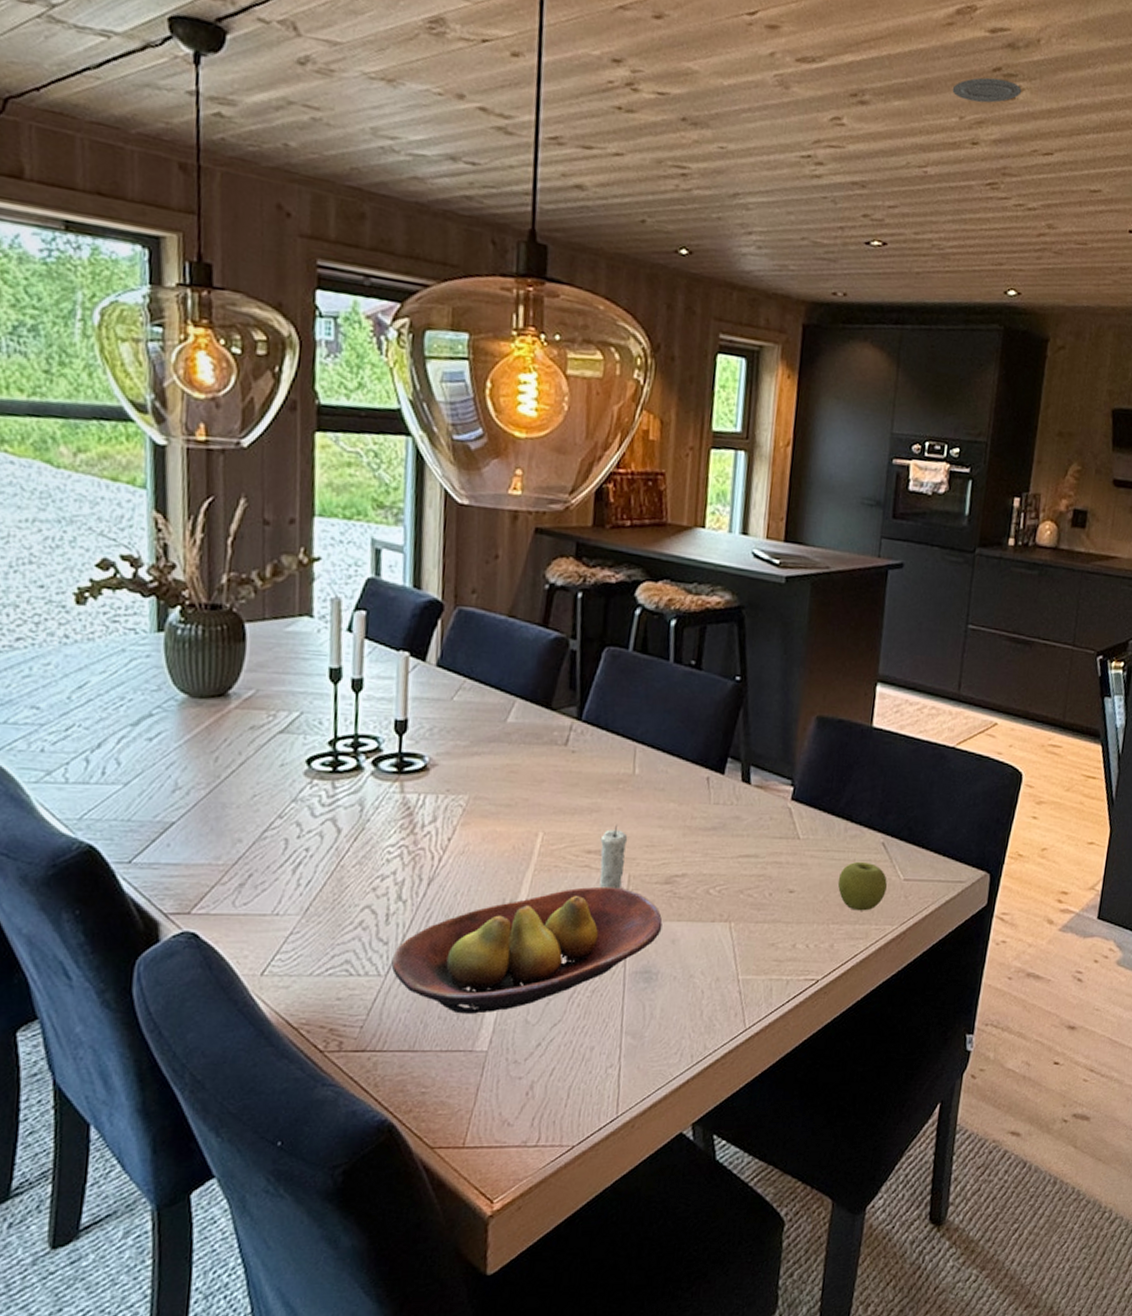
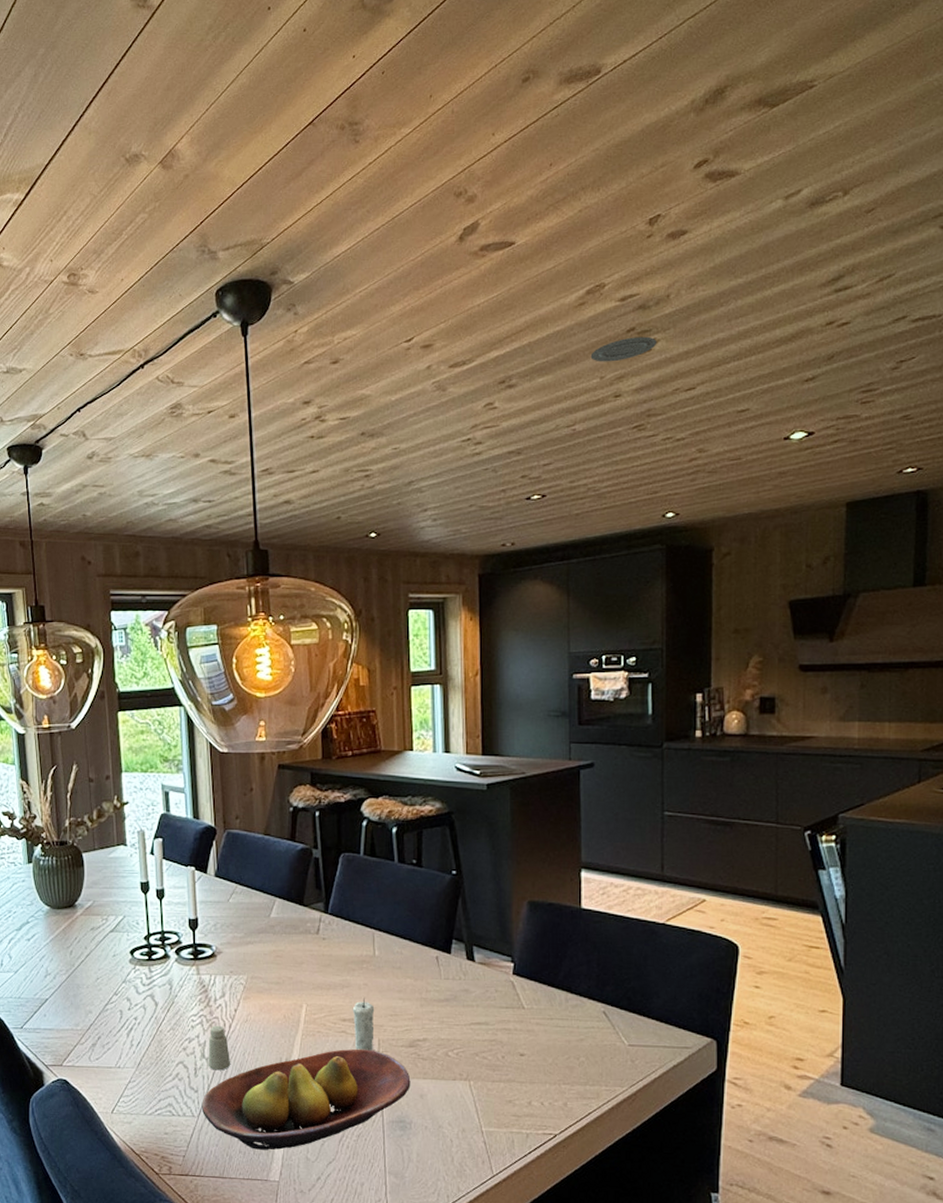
saltshaker: none [405,858,437,916] -> present [208,1025,231,1071]
apple: present [837,861,887,911] -> none [564,1028,612,1073]

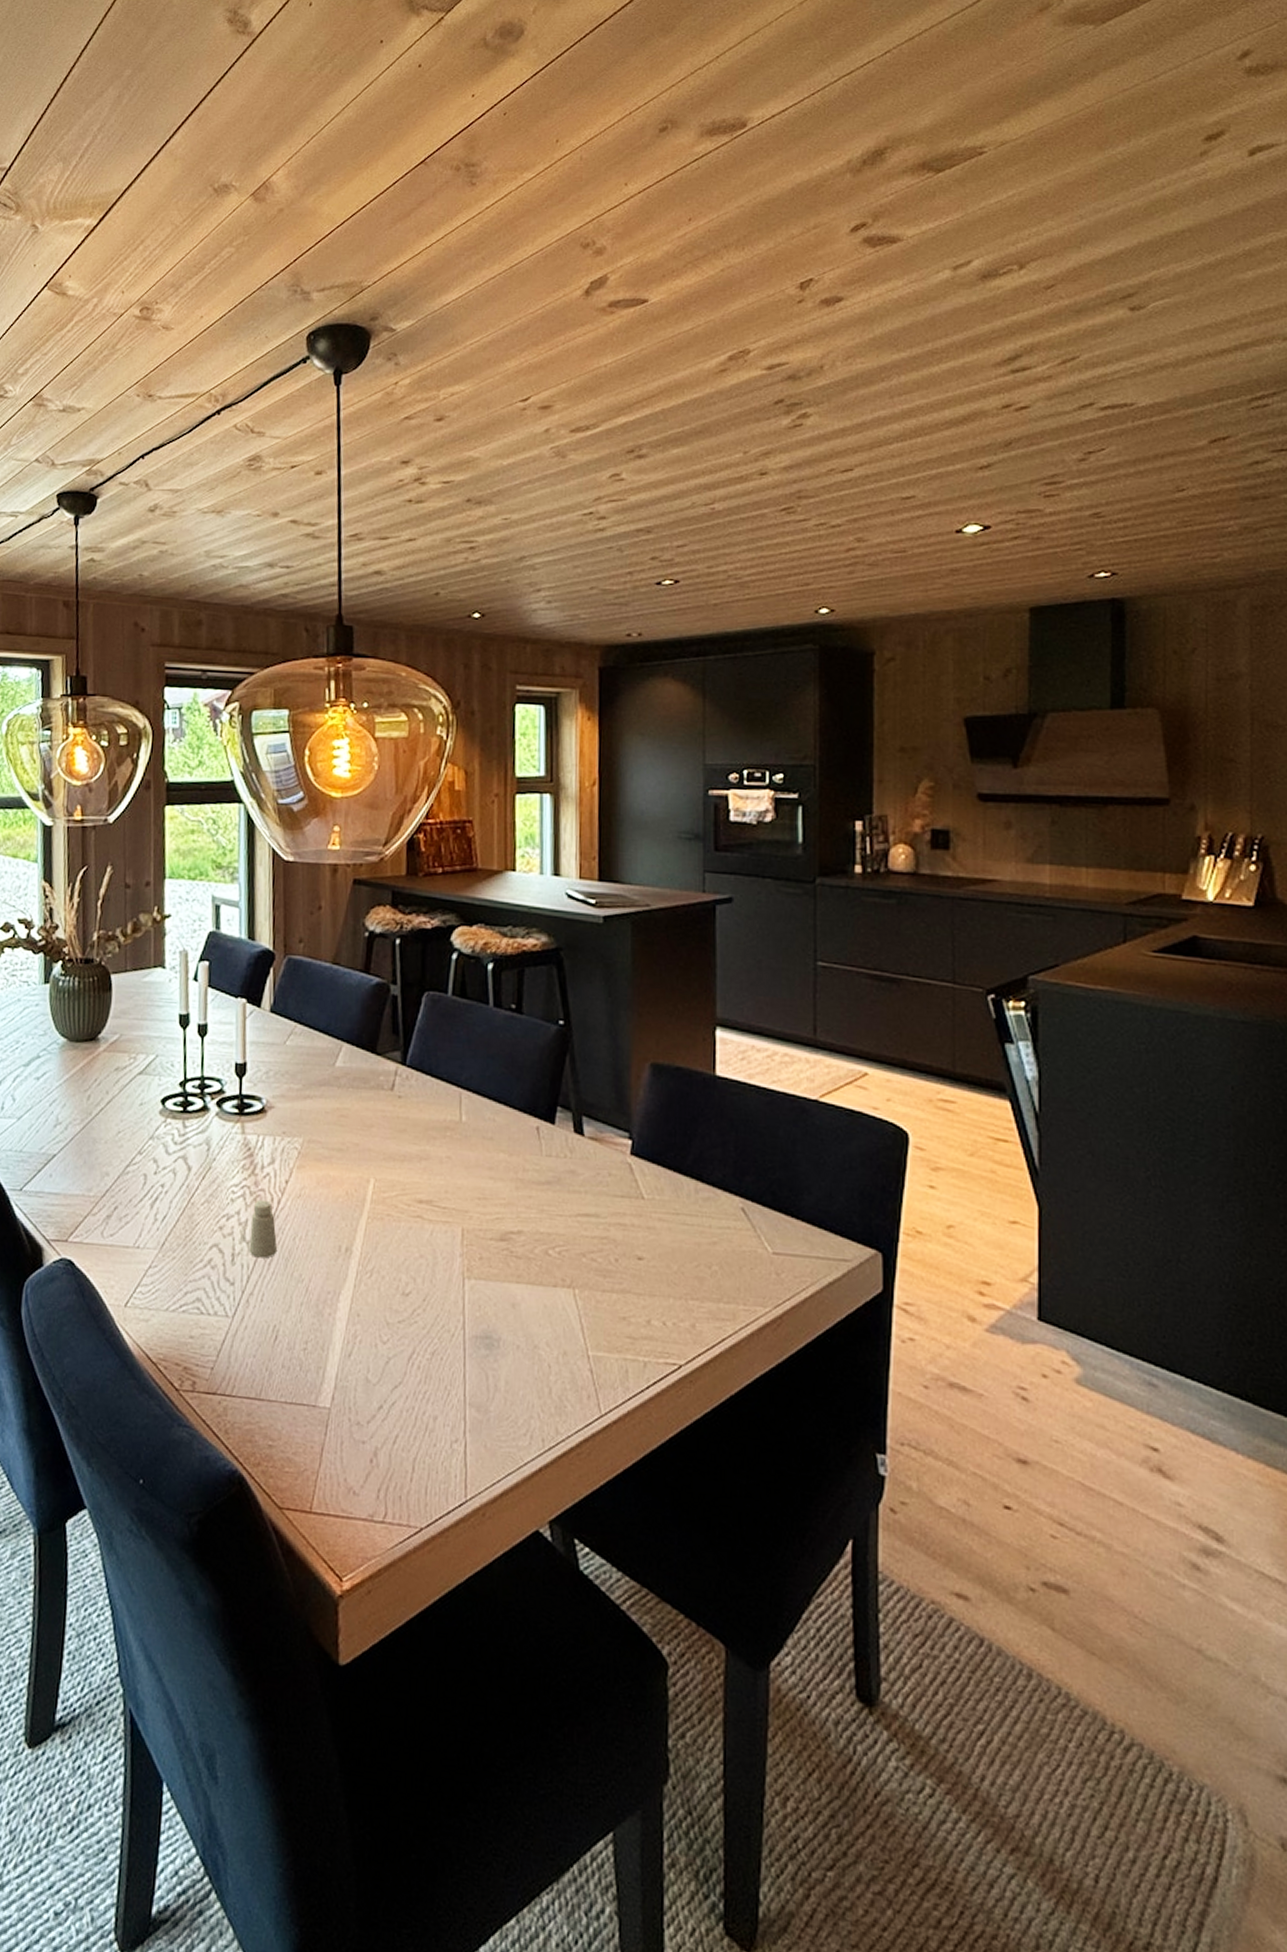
fruit bowl: present [201,1048,411,1150] -> none [237,1239,501,1366]
candle: present [352,998,375,1052] -> none [431,1174,459,1244]
recessed light: present [590,336,657,362] -> none [732,409,809,436]

